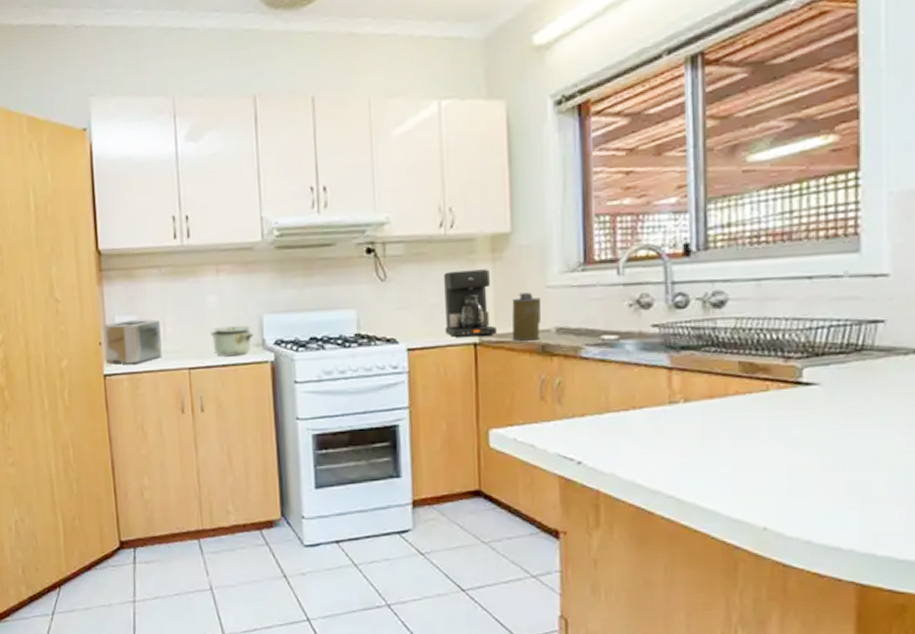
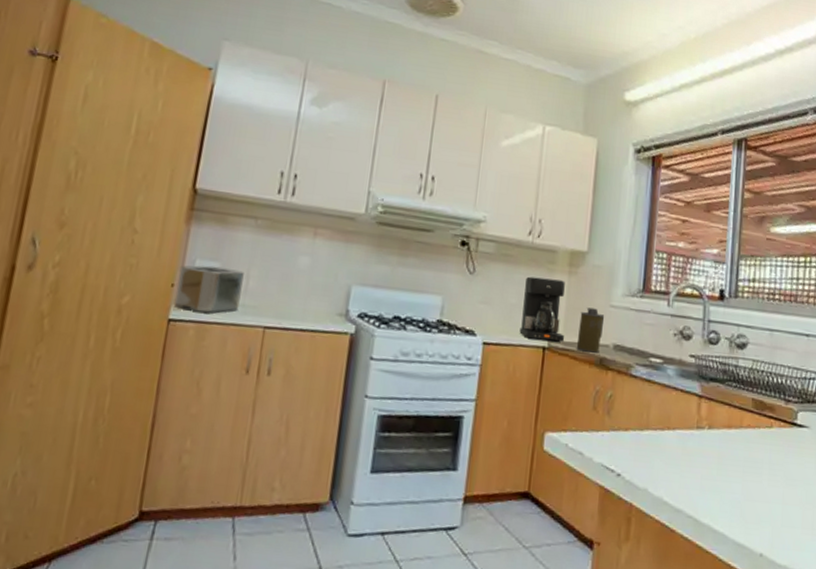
saucepan: present [211,325,253,356] -> none [294,289,339,322]

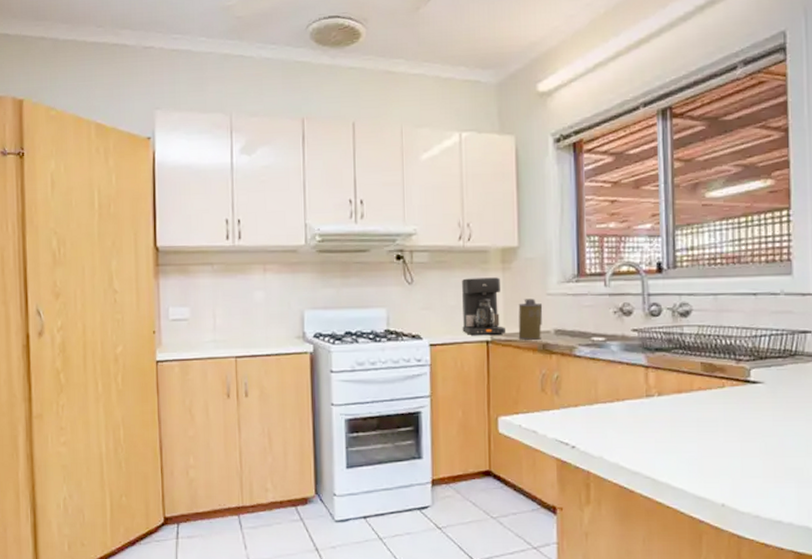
toaster: present [173,265,244,314] -> none [157,311,211,353]

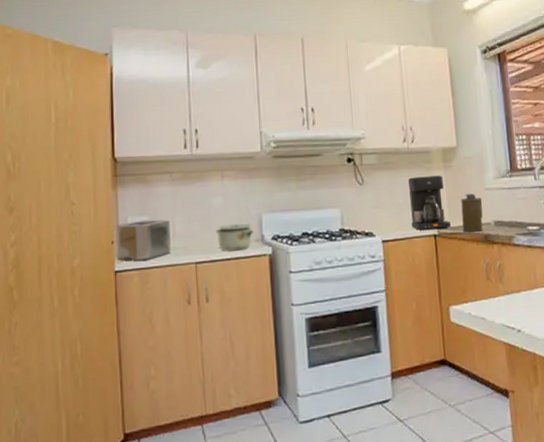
toaster: none [157,311,211,353] -> present [115,219,171,262]
saucepan: none [257,319,295,347] -> present [216,223,254,251]

